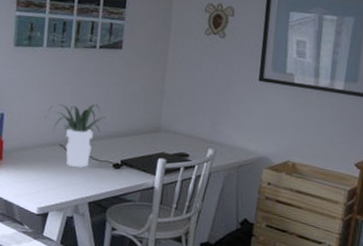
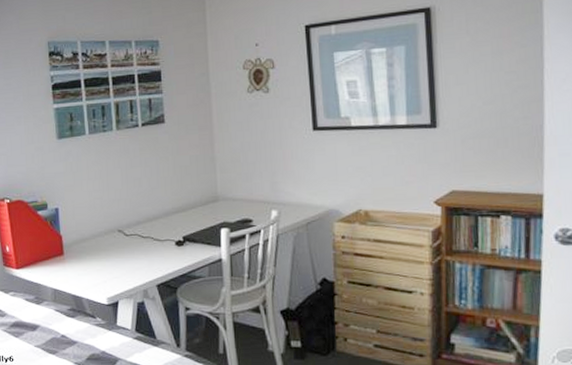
potted plant: present [44,103,106,168] -> none [98,184,162,251]

